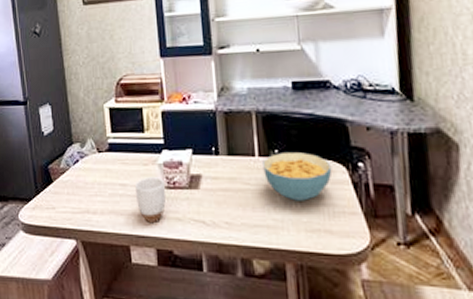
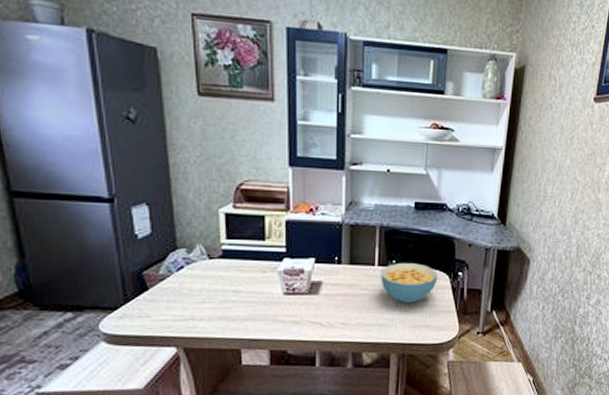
mug: present [135,177,166,222] -> none [251,284,283,326]

